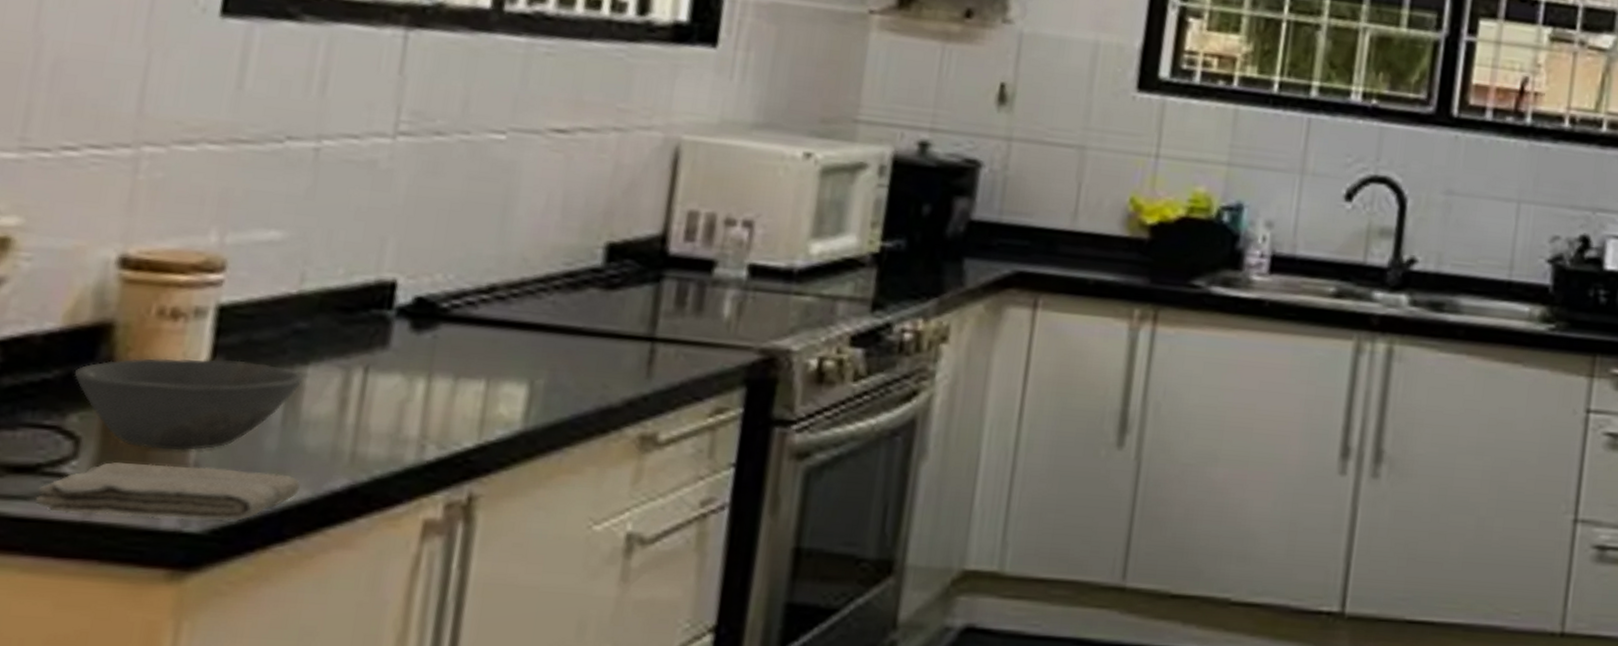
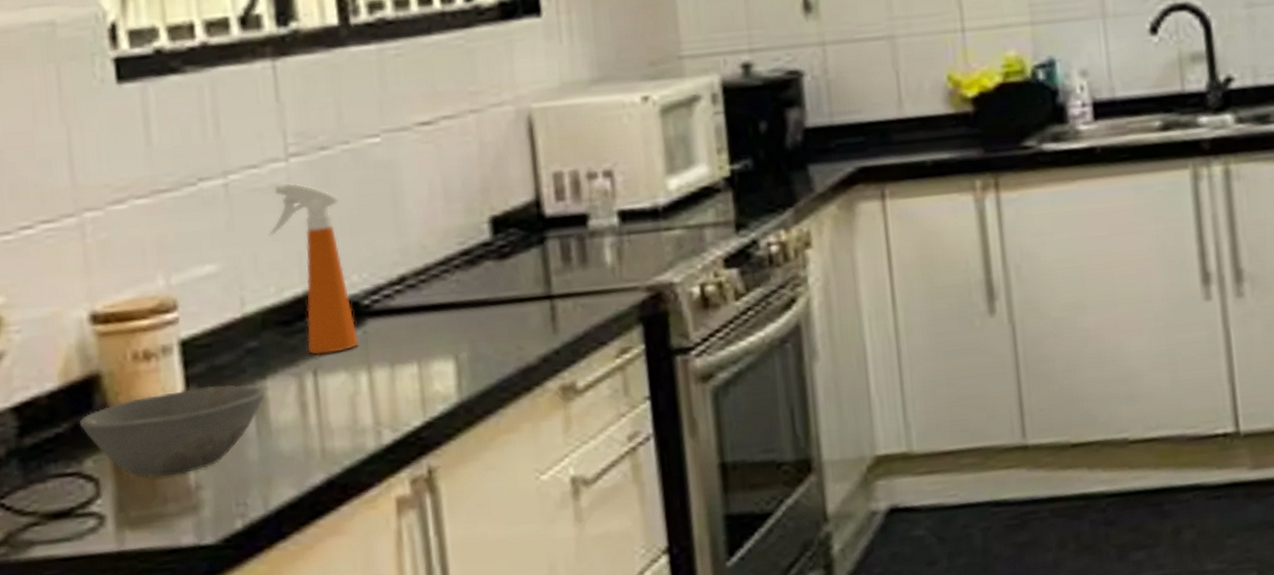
washcloth: present [35,462,301,521] -> none [76,479,287,546]
spray bottle: none [352,160,444,353] -> present [268,182,359,355]

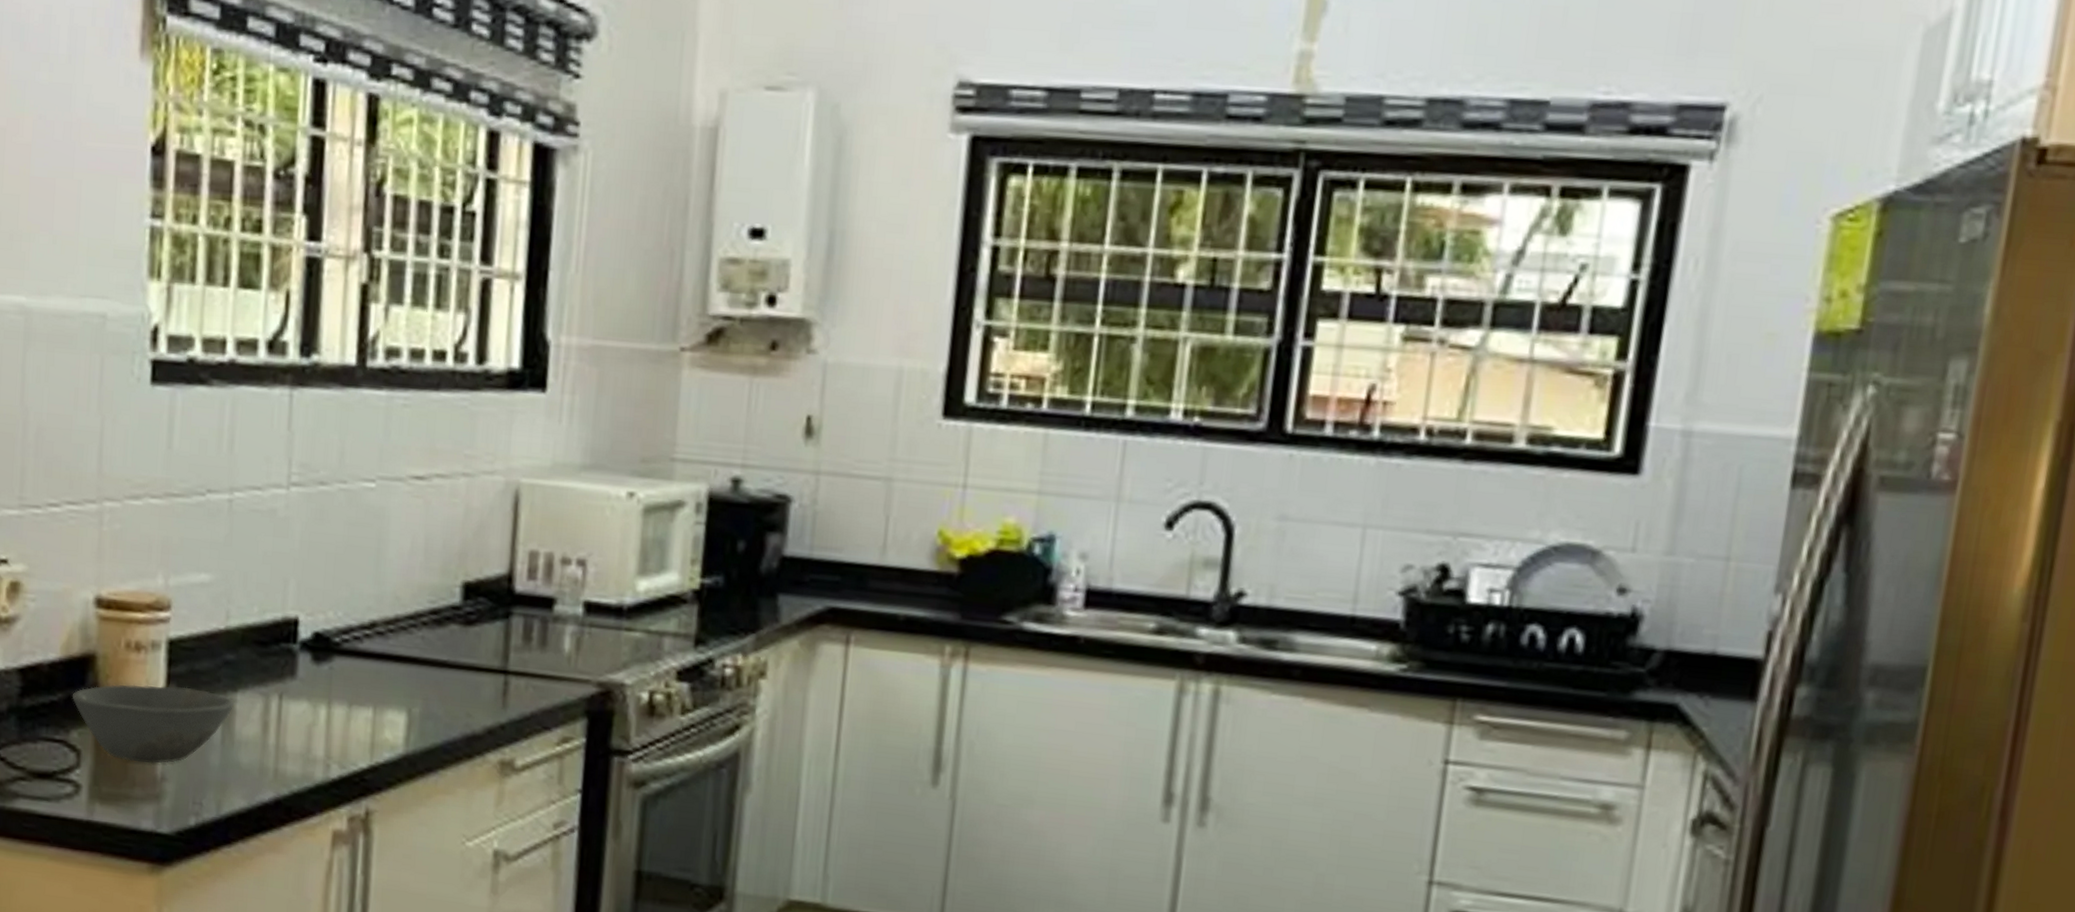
spray bottle: present [268,182,359,355] -> none [260,509,329,682]

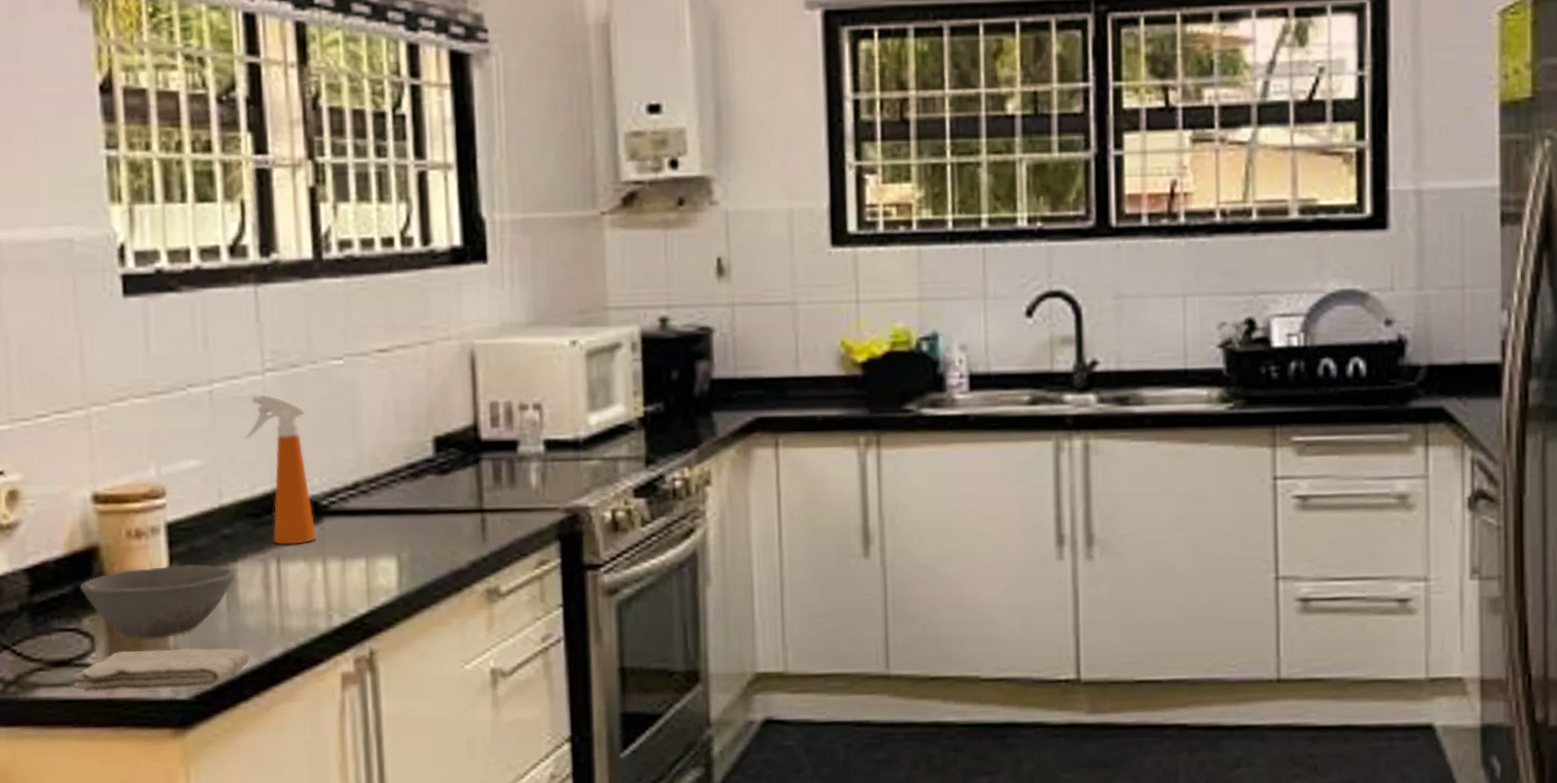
washcloth: none [54,772,239,825] -> present [73,648,250,693]
spray bottle: none [260,509,329,682] -> present [244,394,317,545]

